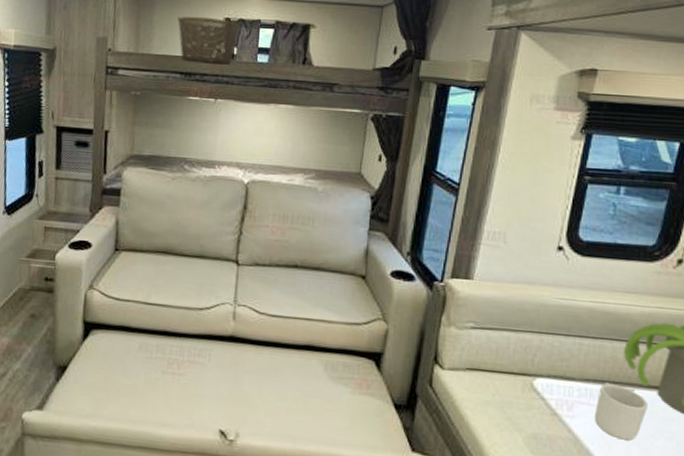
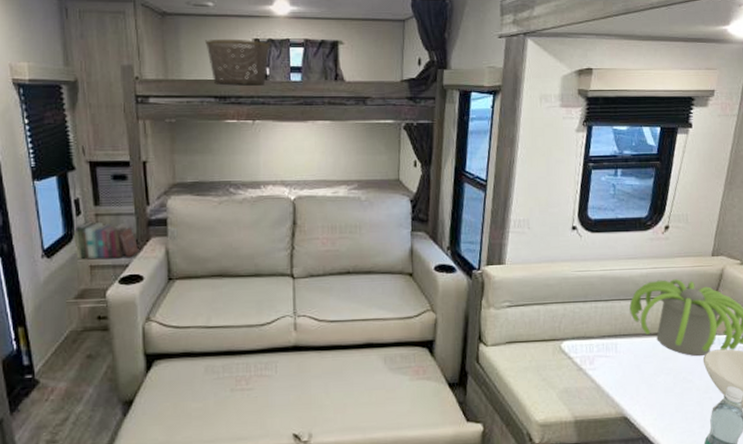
books: none [33,184,91,224] -> present [73,221,139,260]
mug: present [595,382,647,441] -> none [611,336,650,381]

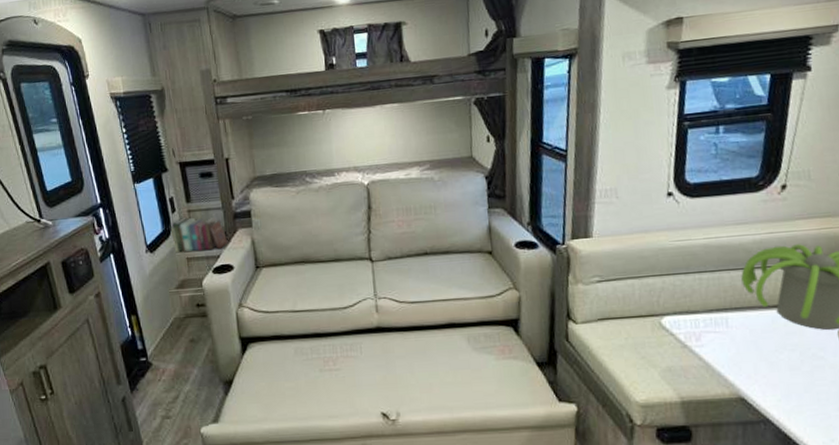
basket: present [205,38,271,86] -> none [274,31,336,79]

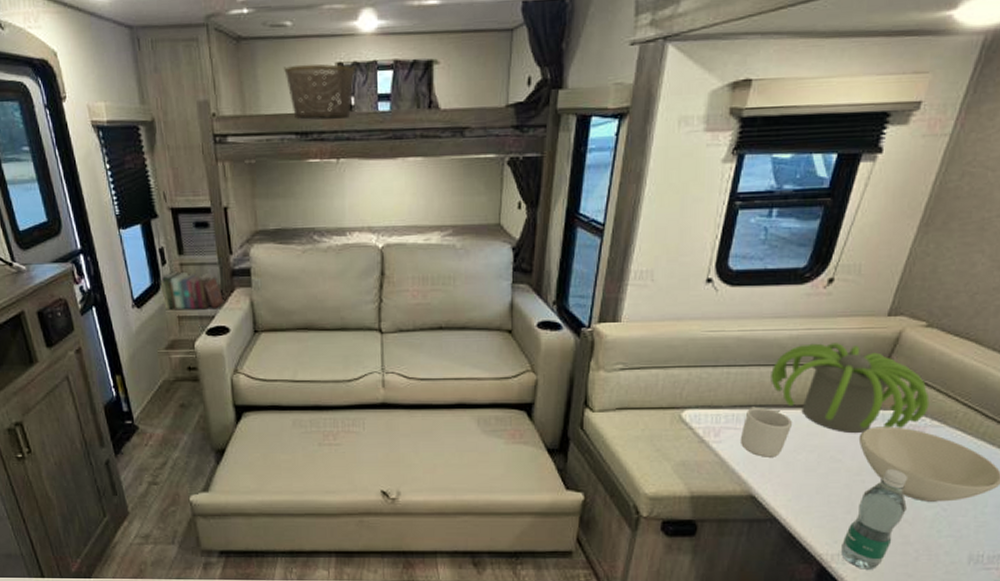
basket: none [274,31,336,79] -> present [284,64,357,120]
mug: none [721,309,770,359] -> present [741,406,792,457]

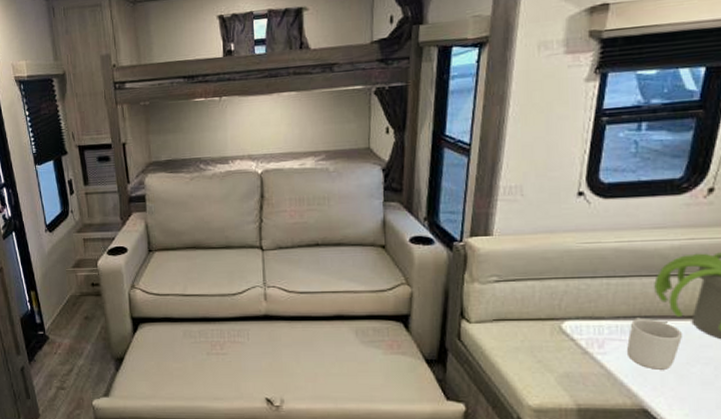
books: present [160,271,224,311] -> none [68,199,123,234]
basket: present [284,64,357,120] -> none [173,17,235,65]

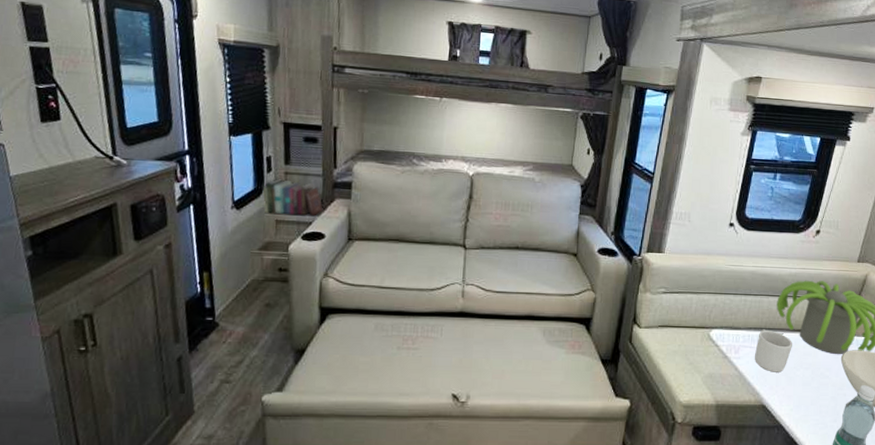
books: none [68,199,123,234] -> present [262,179,323,217]

